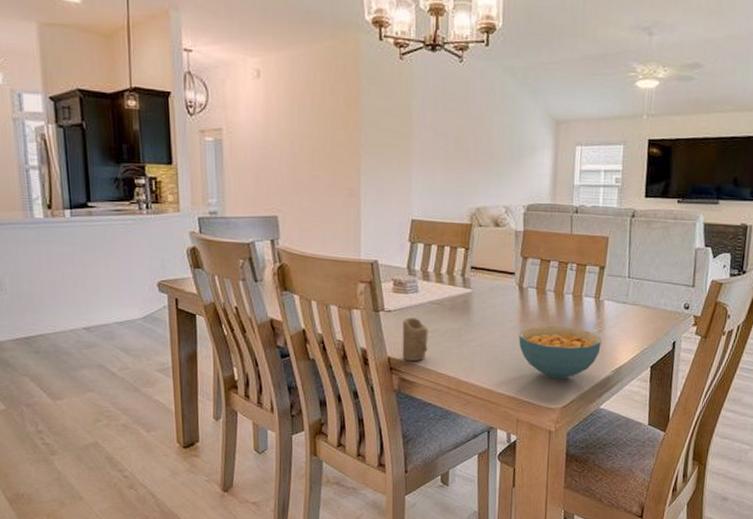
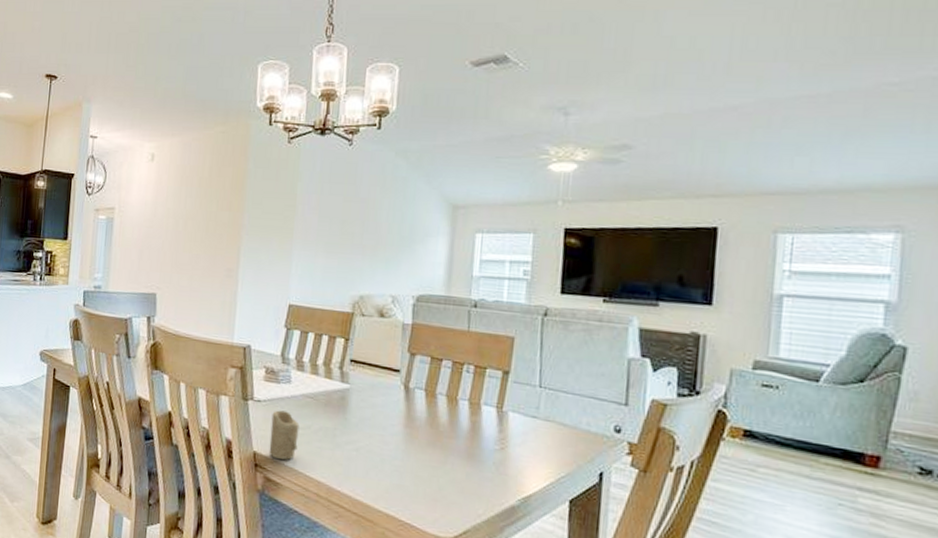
cereal bowl: present [518,326,602,380] -> none [402,434,505,503]

